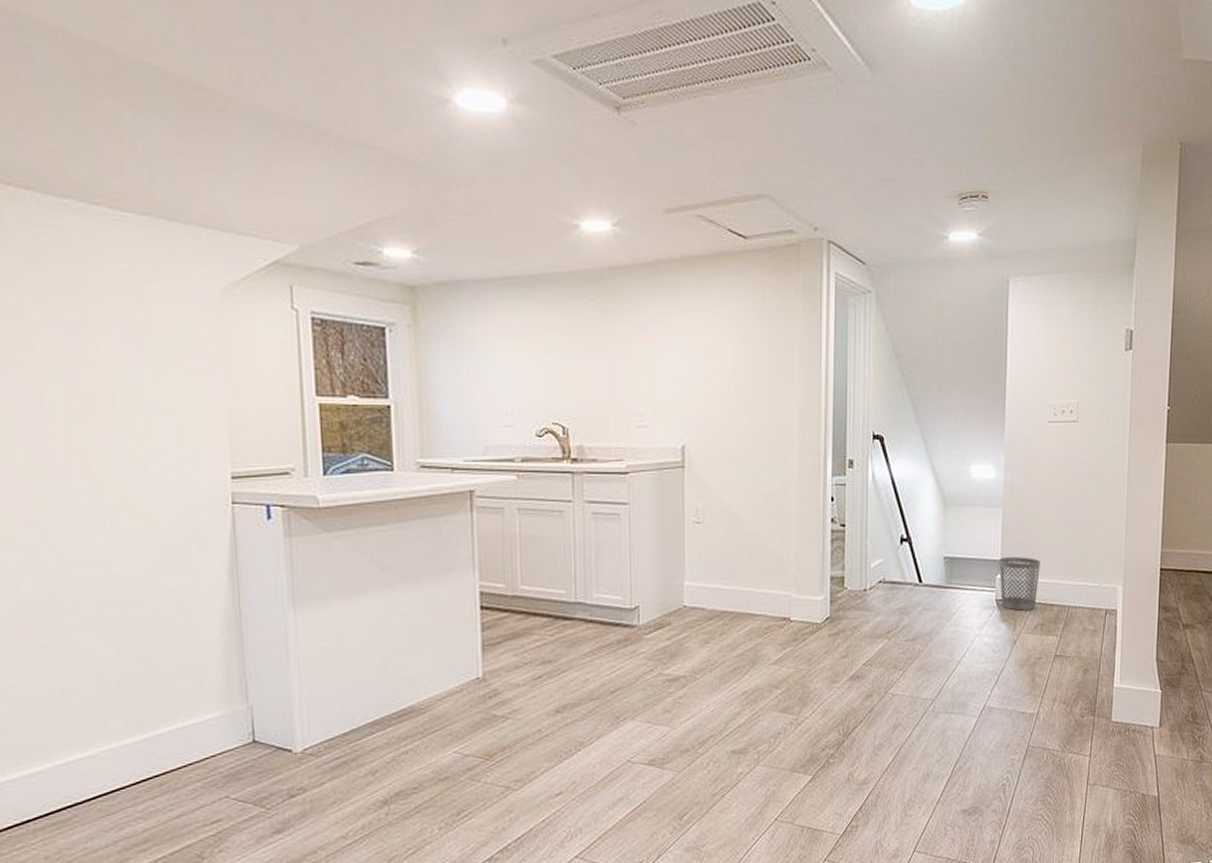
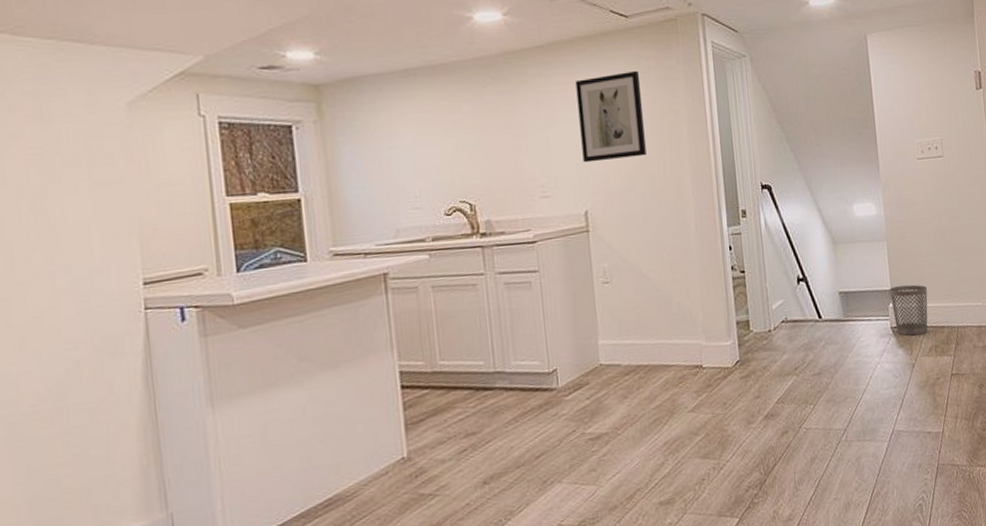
wall art: none [684,298,753,394] -> present [575,70,647,163]

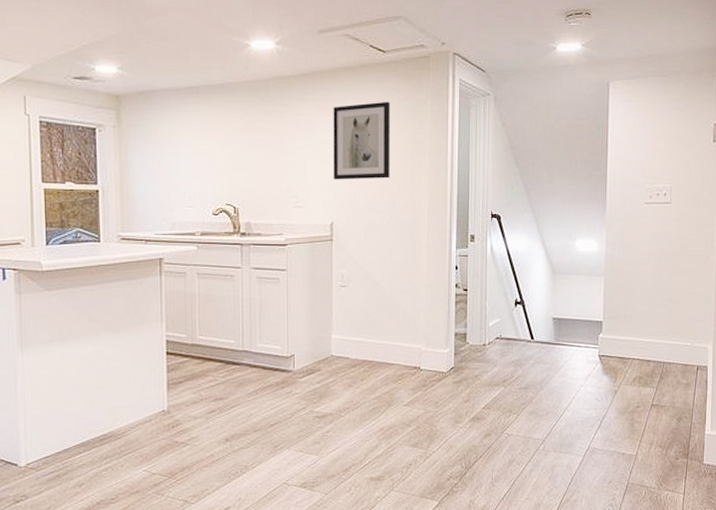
wastebasket: present [889,284,928,336] -> none [601,319,638,365]

